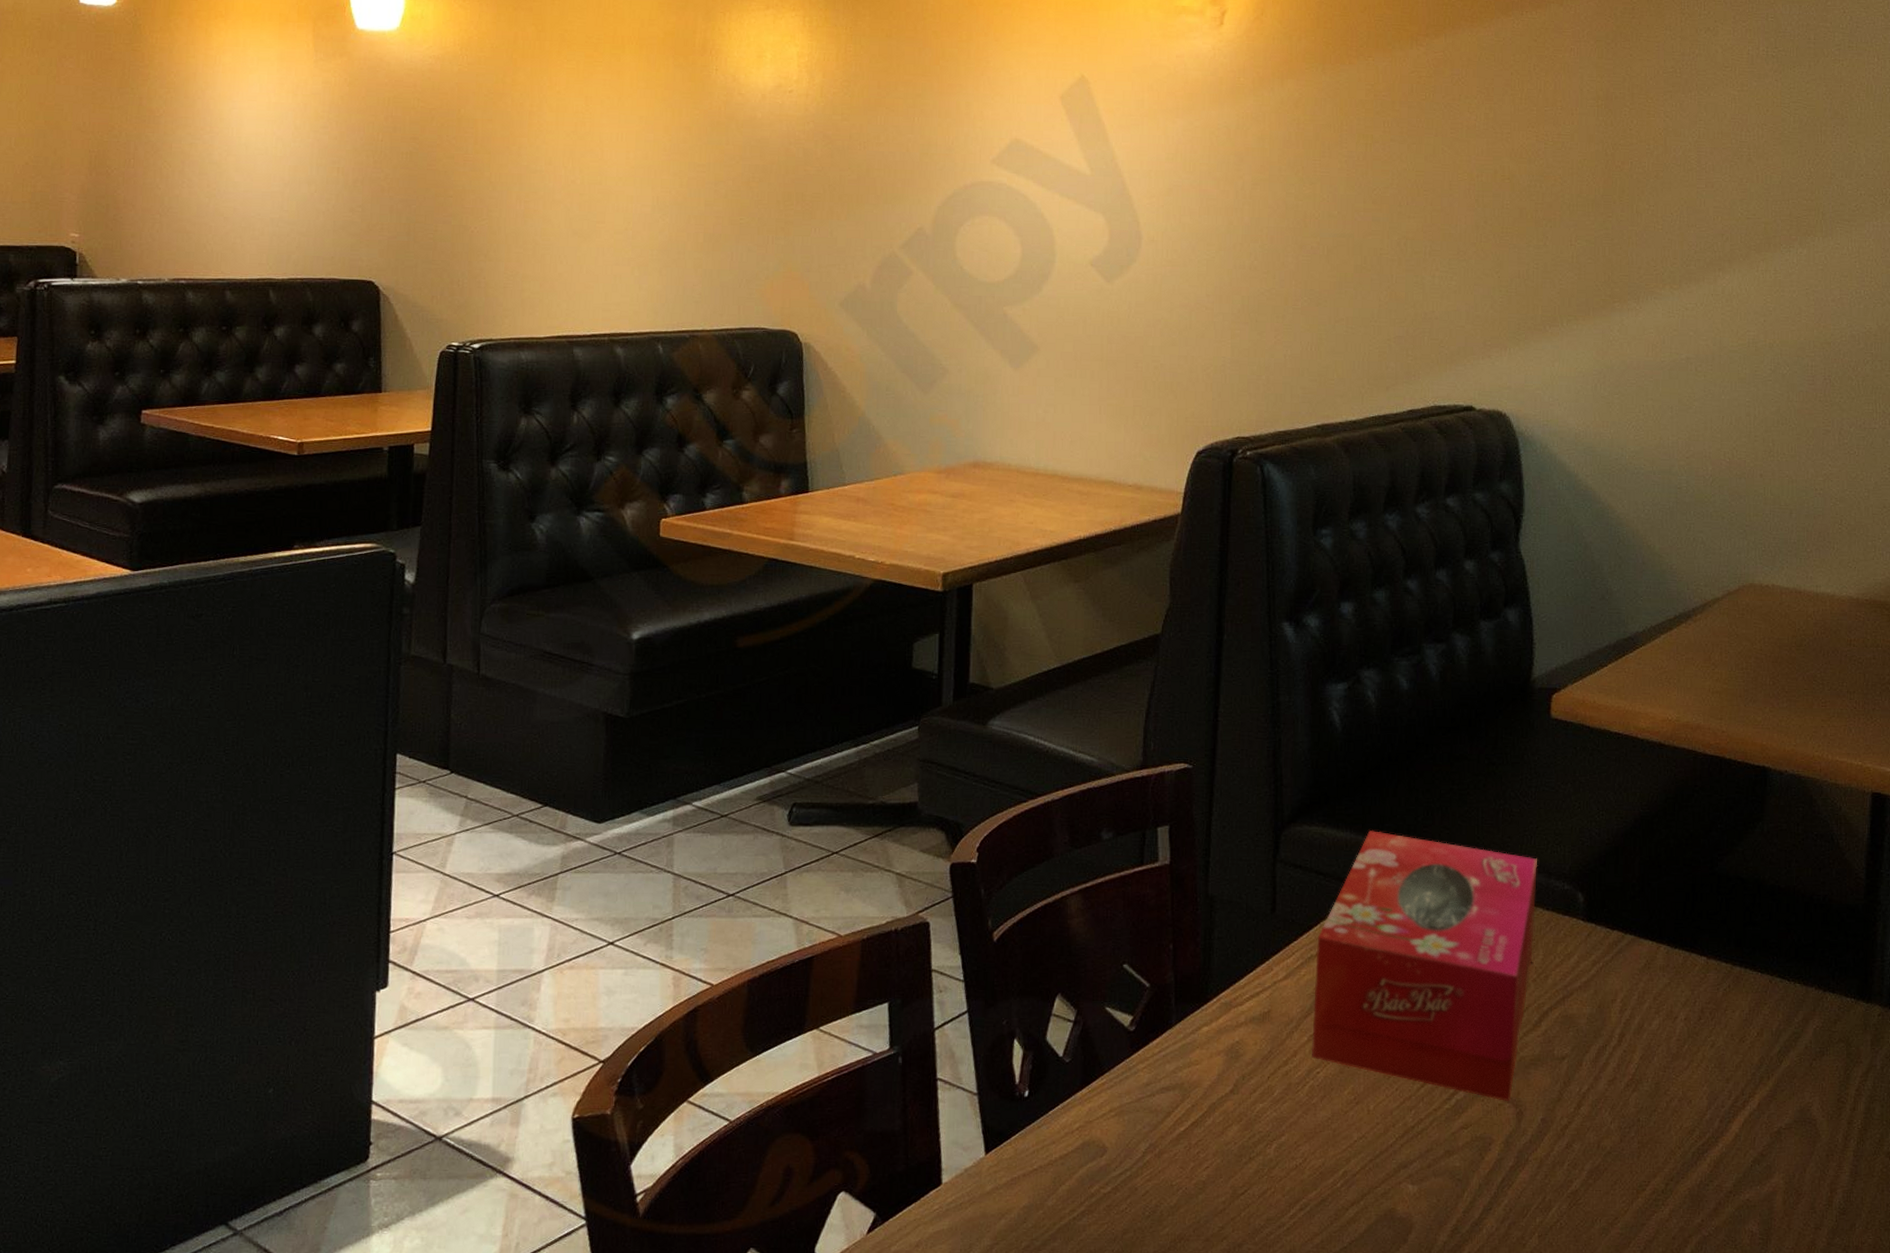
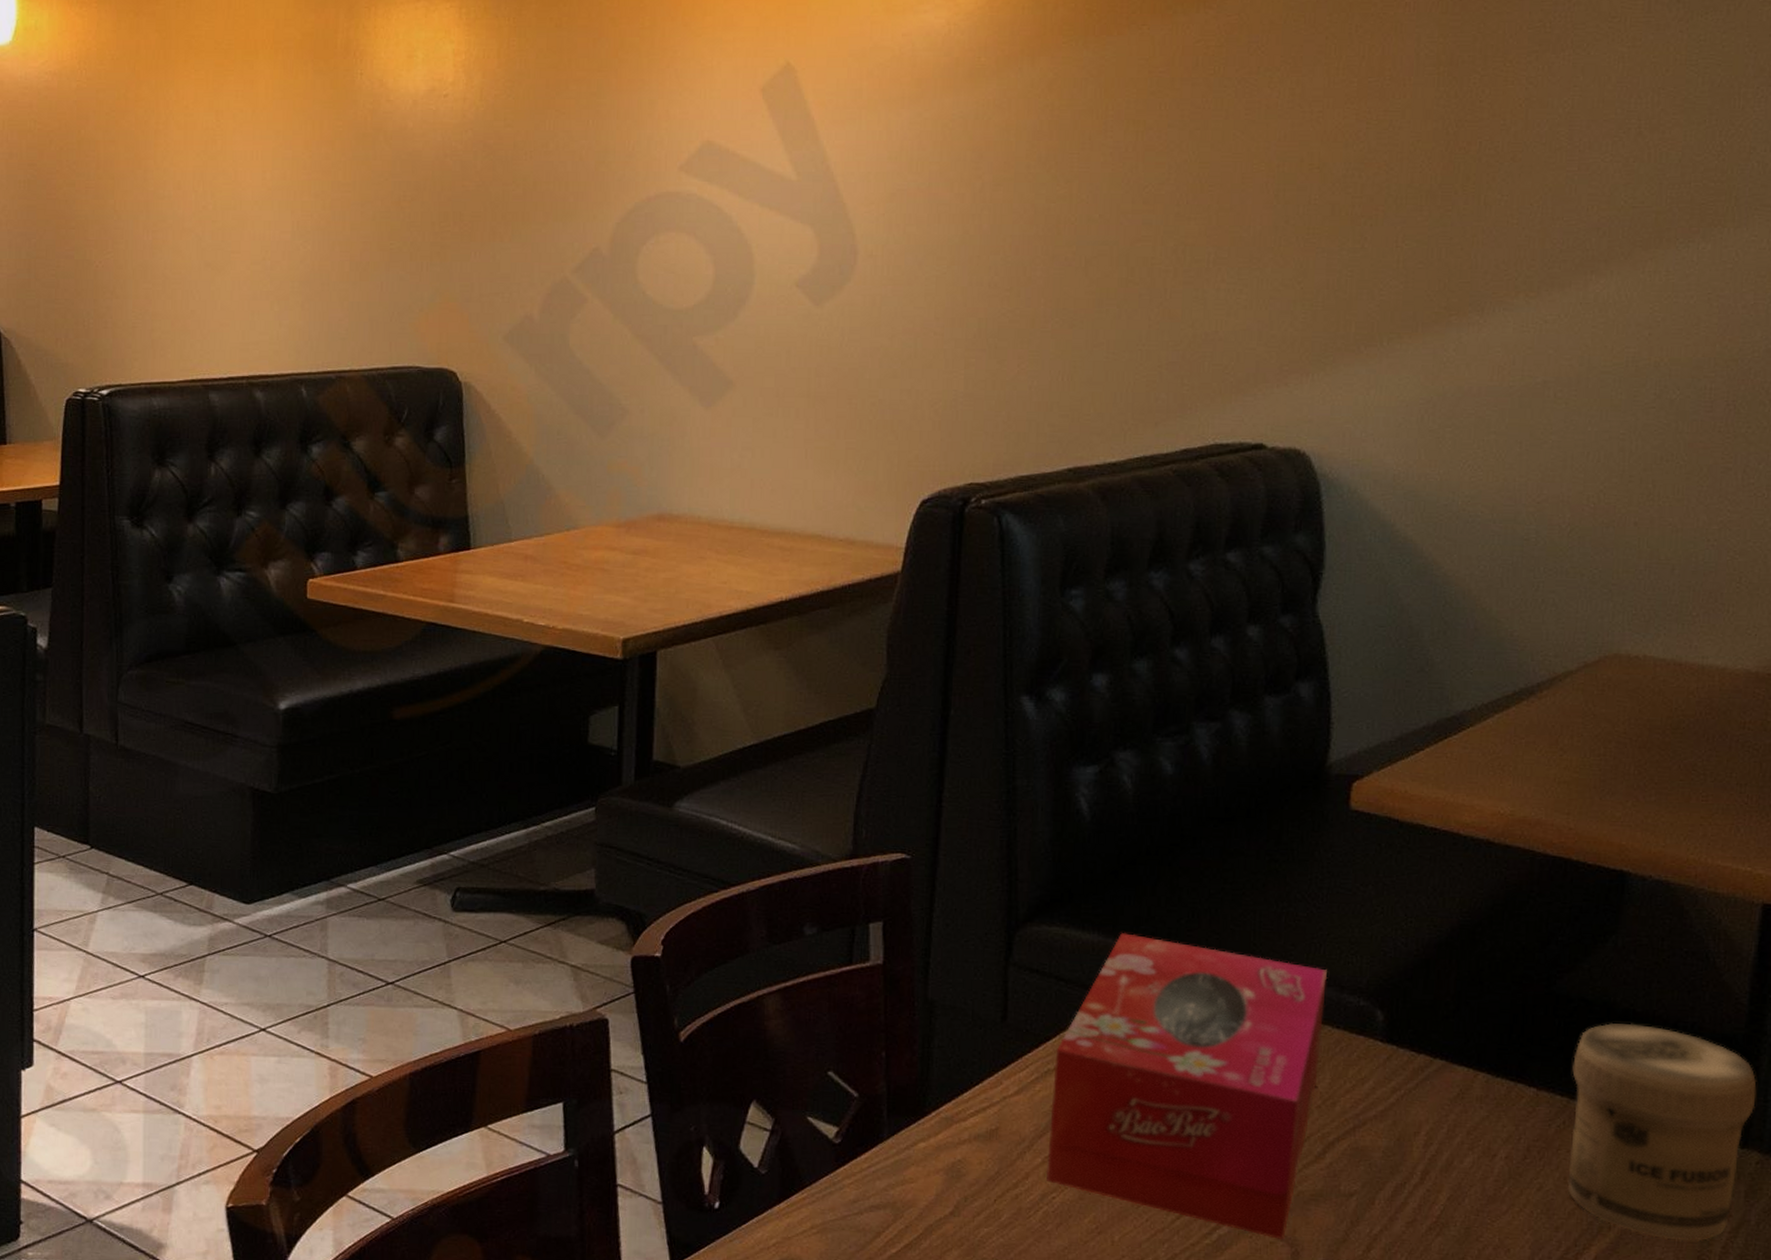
jar: none [1734,897,1875,1086] -> present [1567,1023,1757,1241]

